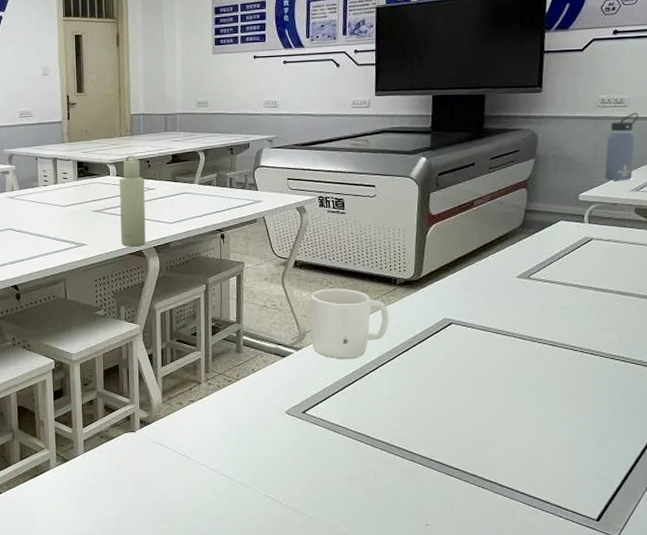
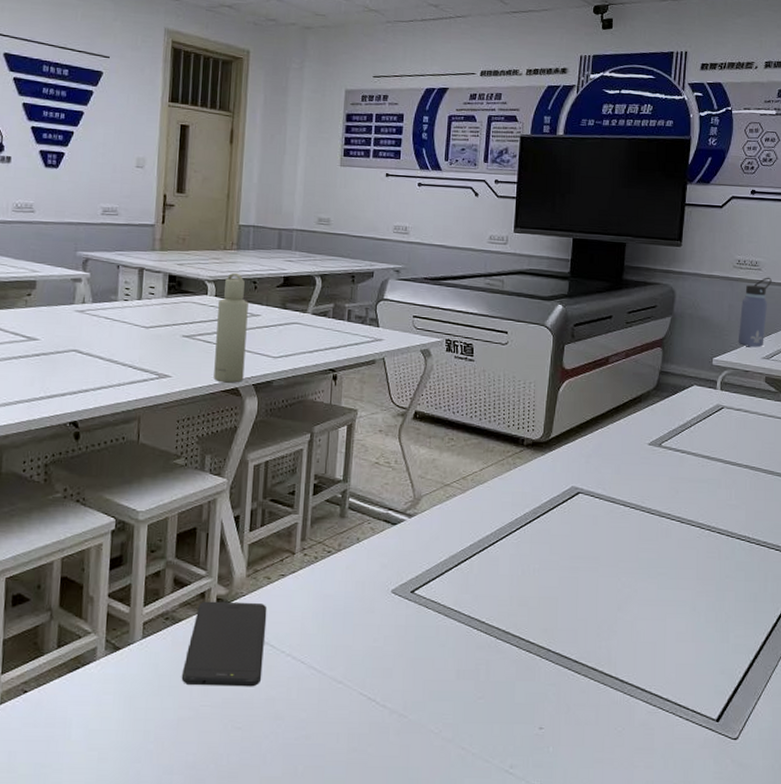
smartphone: none [117,423,182,490] -> present [181,601,267,687]
mug: present [310,288,389,359] -> none [427,446,514,530]

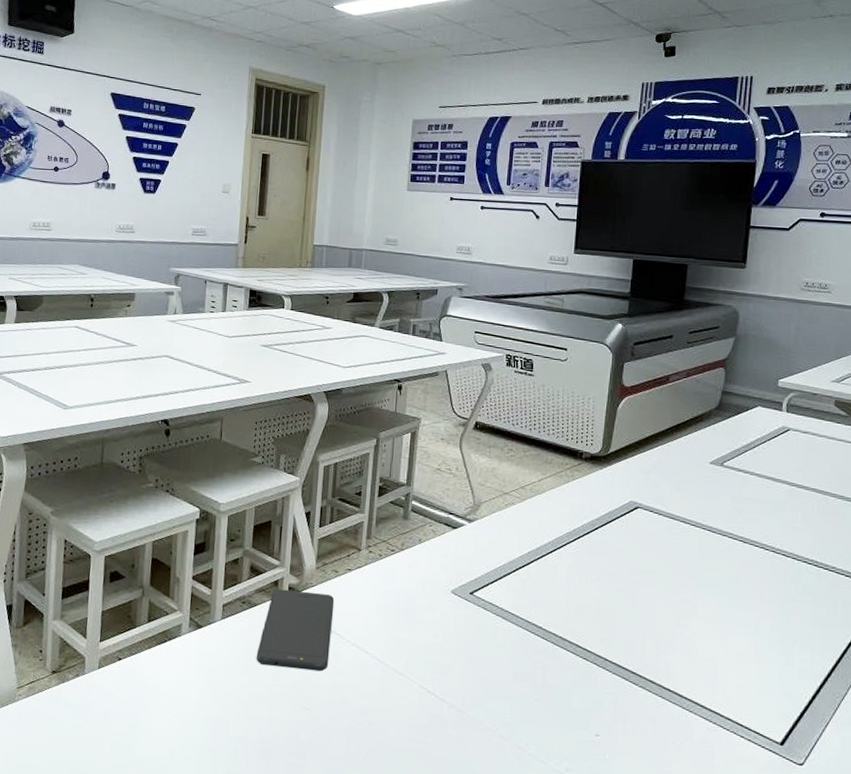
bottle: present [214,272,249,383] -> none [289,288,321,390]
water bottle: present [738,277,772,348] -> none [805,300,843,371]

